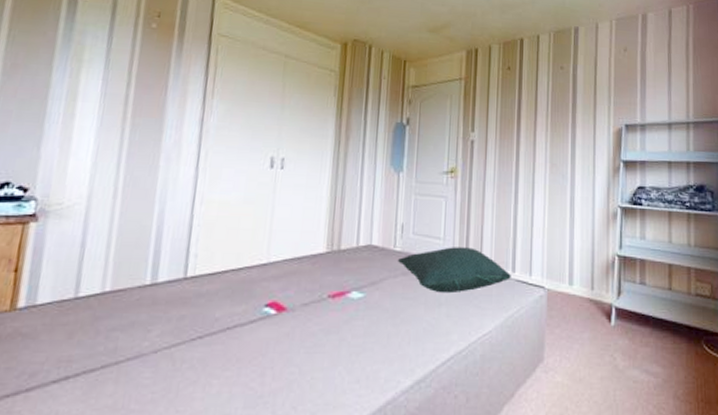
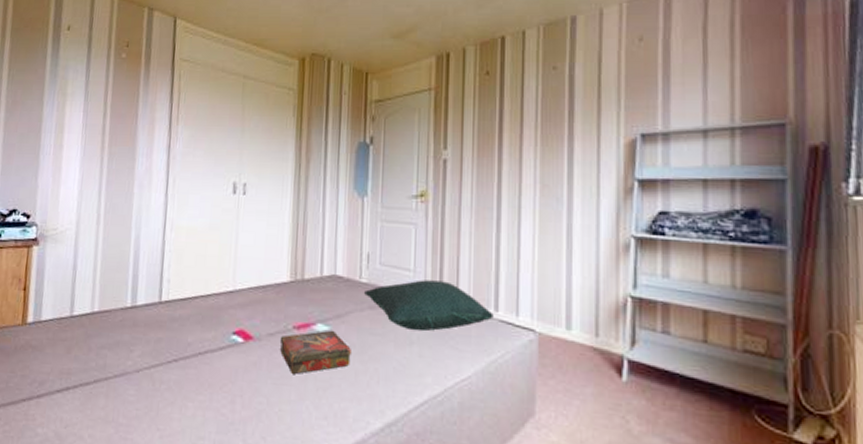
book: none [314,297,386,341] -> present [279,330,353,374]

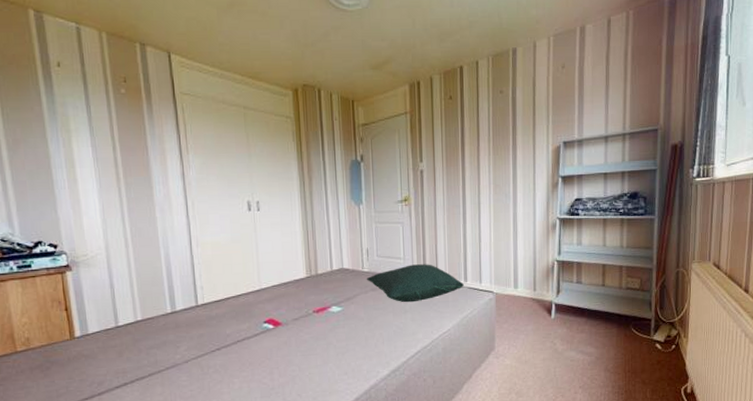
book: present [279,330,353,374] -> none [303,310,362,346]

